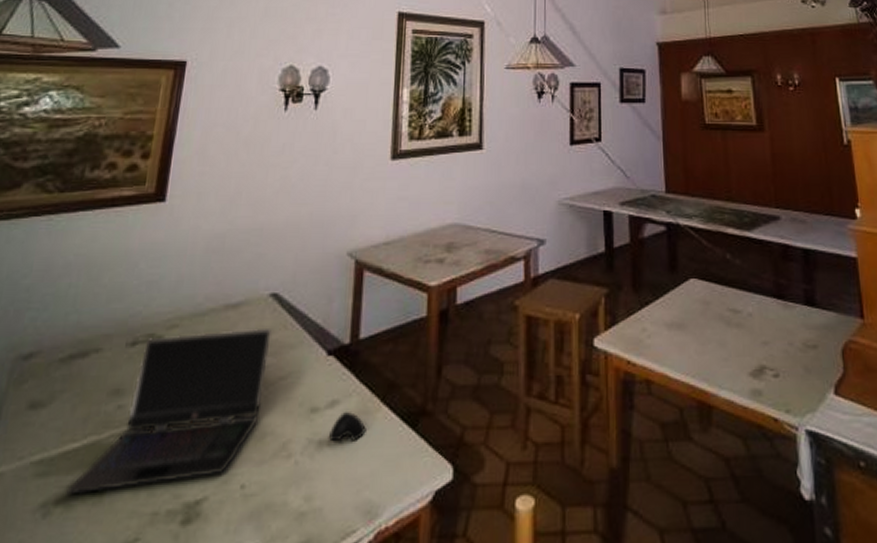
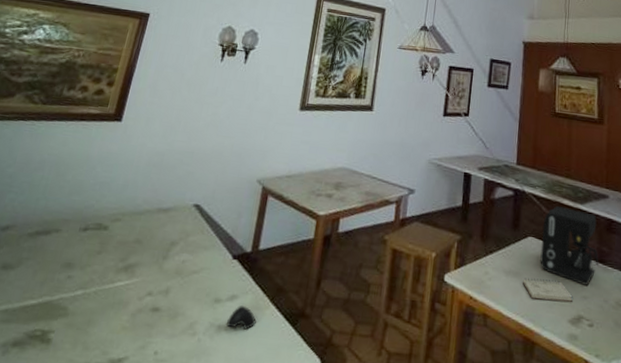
laptop computer: present [66,327,273,495] -> none [22,226,193,341]
notebook: none [689,327,751,354] -> present [523,277,573,302]
coffee maker: none [705,237,778,328] -> present [540,206,599,286]

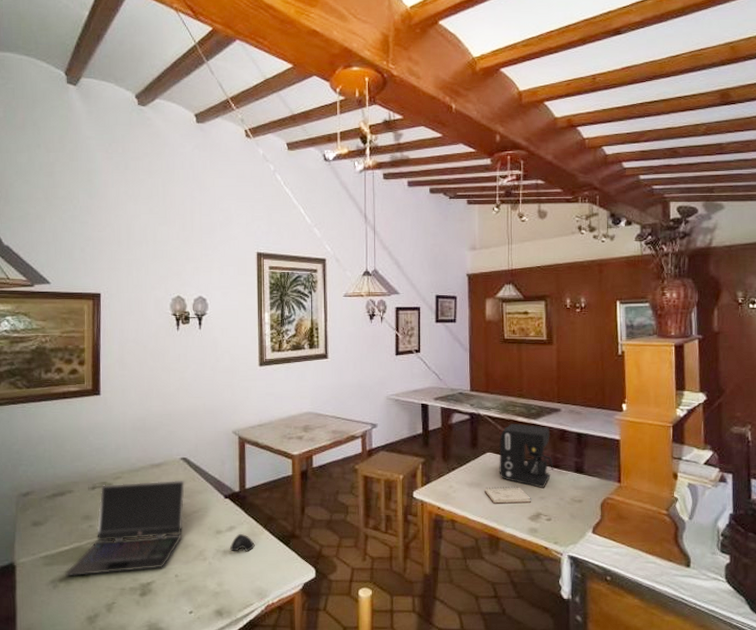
laptop computer: none [22,226,193,341] -> present [65,480,186,576]

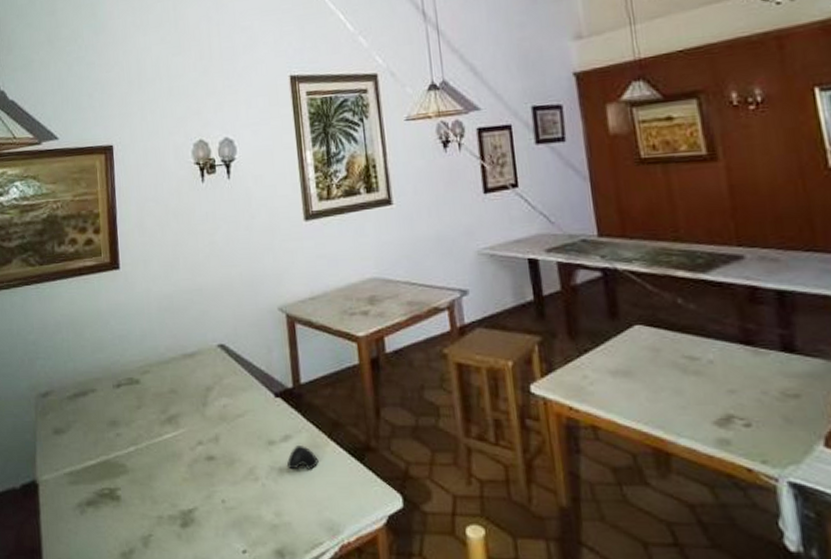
laptop computer: present [65,480,186,576] -> none [93,373,227,499]
notebook: present [485,487,531,504] -> none [638,375,714,401]
coffee maker: present [499,424,554,488] -> none [651,280,746,376]

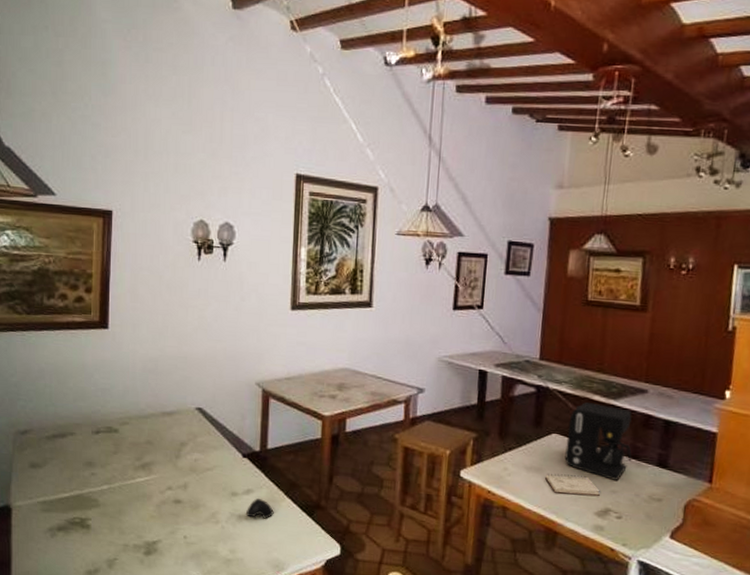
notebook: none [638,375,714,401] -> present [545,473,600,496]
coffee maker: none [651,280,746,376] -> present [564,402,632,481]

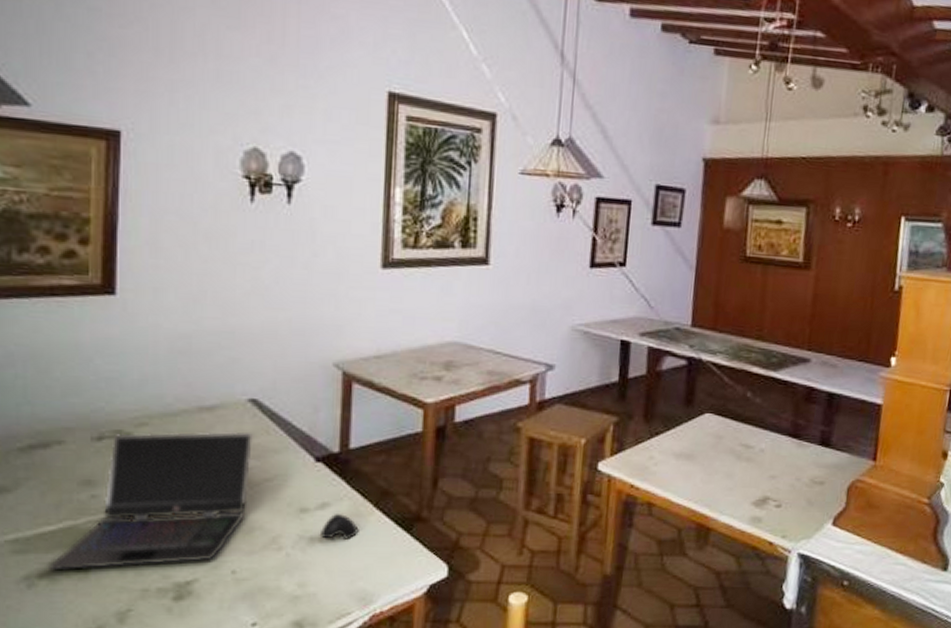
laptop computer: none [64,429,200,527] -> present [49,431,254,571]
notebook: present [545,473,600,496] -> none [697,459,758,484]
coffee maker: present [564,402,632,481] -> none [719,375,794,464]

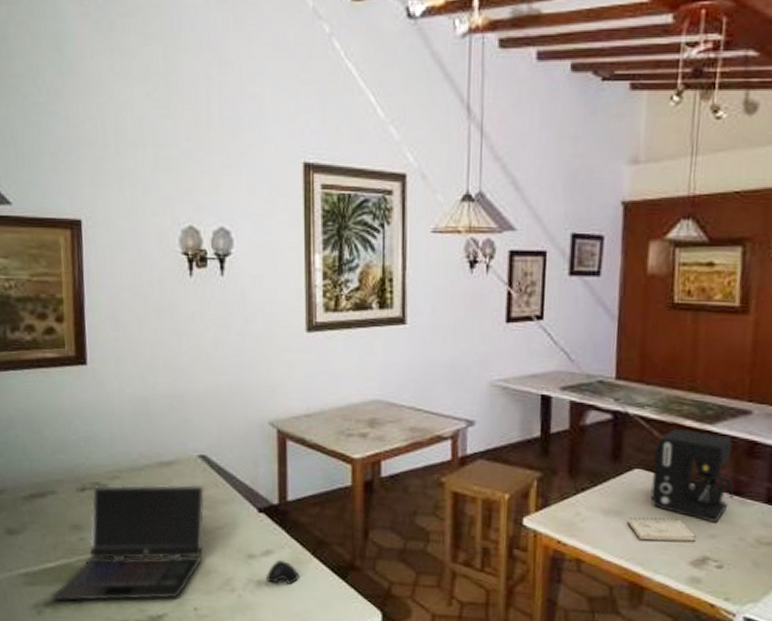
notebook: none [697,459,758,484] -> present [627,516,696,542]
coffee maker: none [719,375,794,464] -> present [650,429,734,522]

